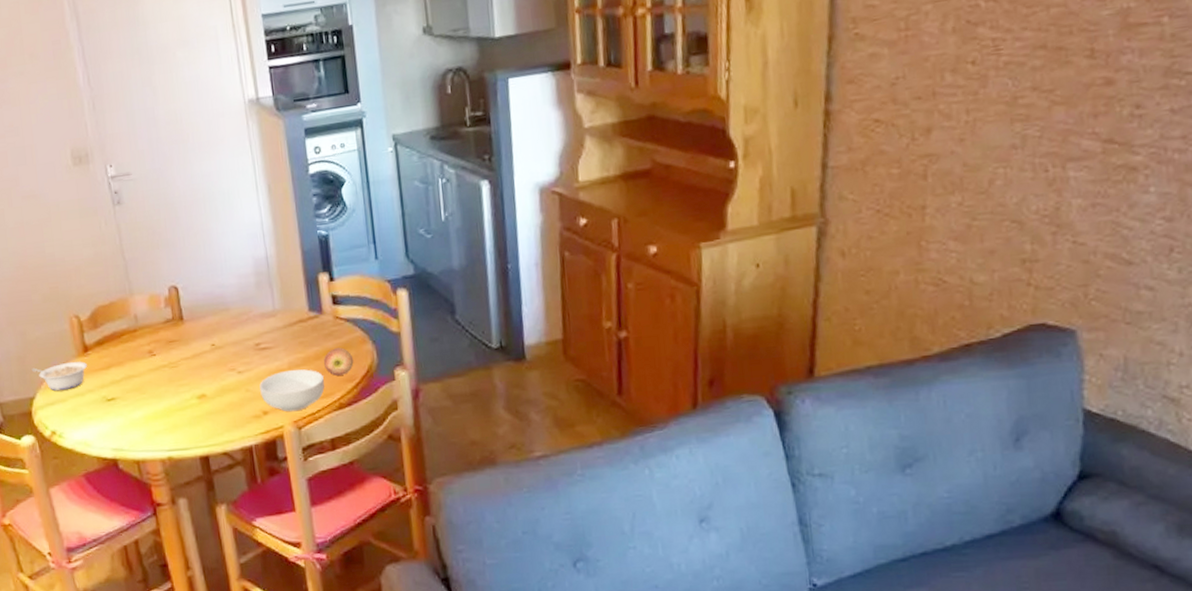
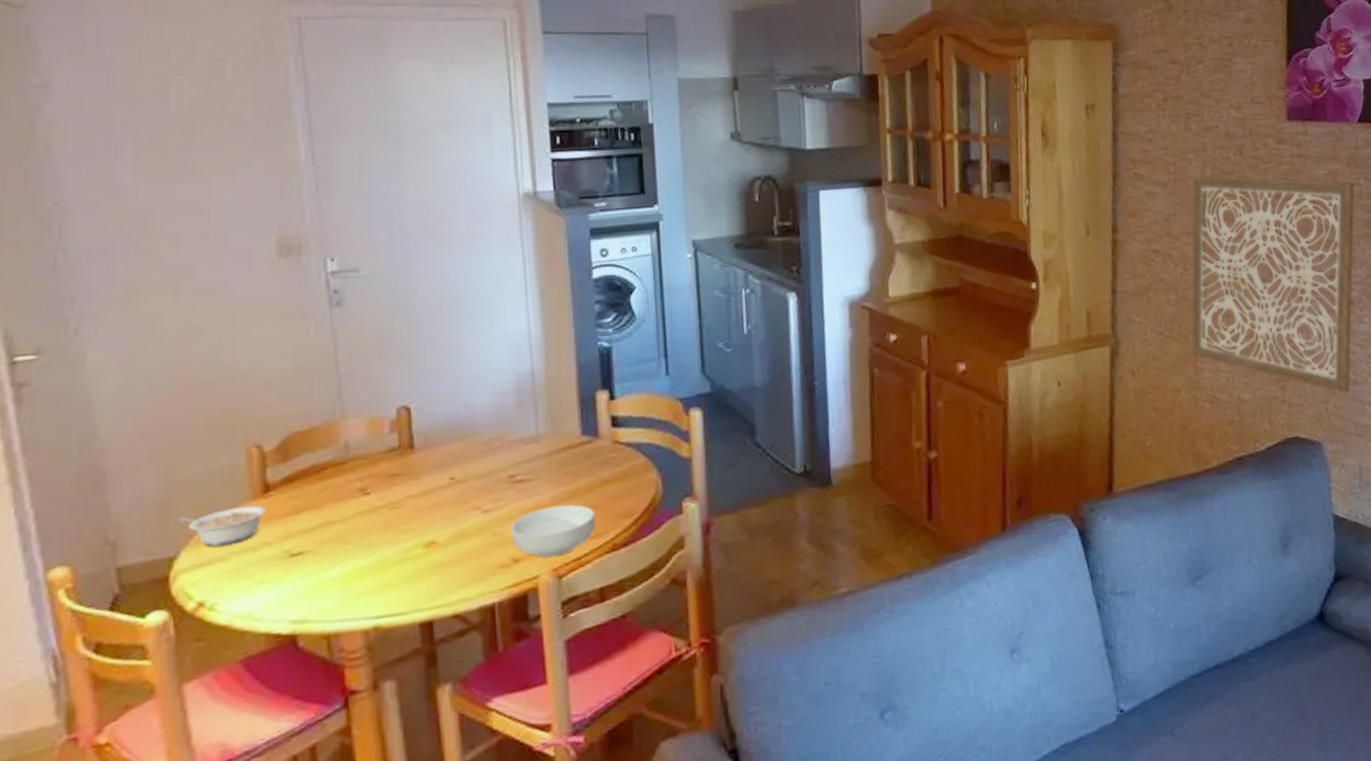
apple: present [324,347,354,376] -> none [597,477,634,511]
wall art: none [915,21,1154,276] -> present [1191,175,1355,394]

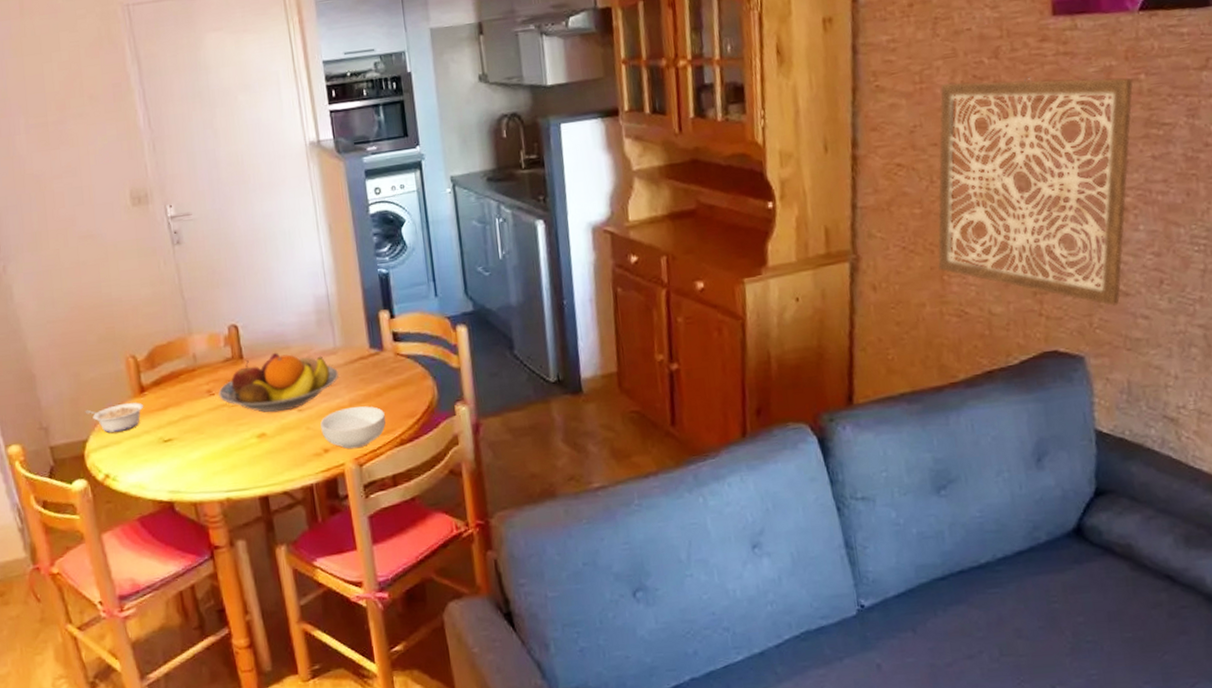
fruit bowl: none [375,440,539,516] -> present [218,352,339,413]

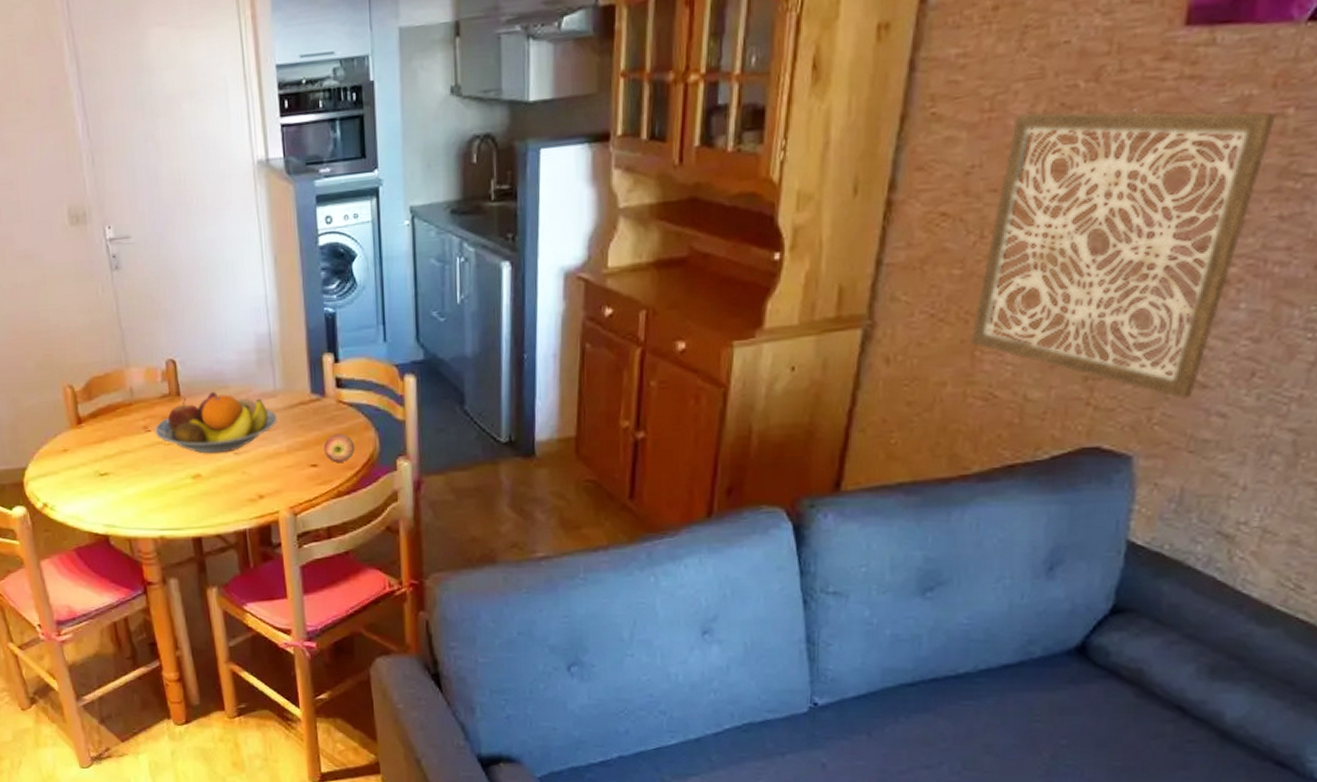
legume: present [85,402,144,433] -> none [24,434,81,463]
cereal bowl: present [320,406,386,449] -> none [256,454,323,497]
apple: none [385,384,415,412] -> present [324,433,355,462]

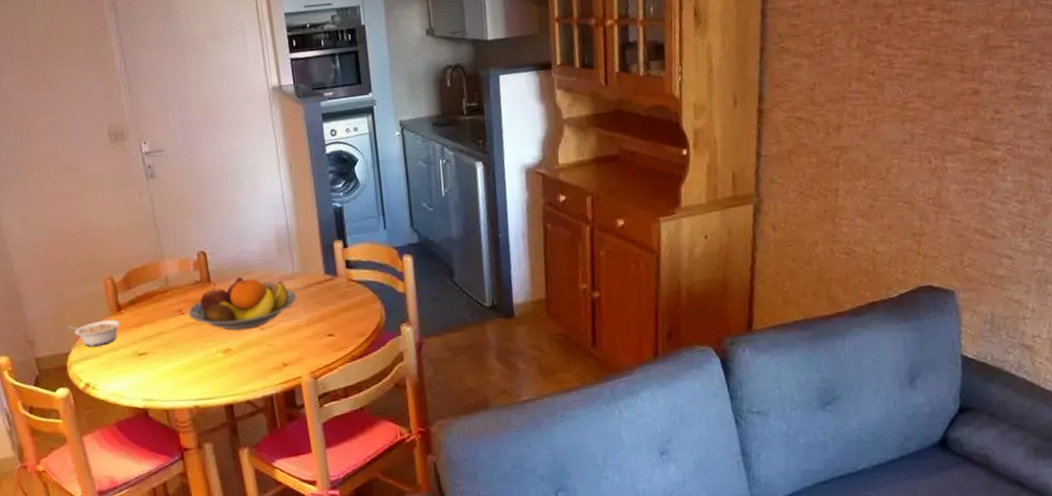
legume: none [24,434,81,463] -> present [67,320,121,347]
apple: present [324,433,355,462] -> none [338,306,365,331]
wall art: present [971,107,1277,399] -> none [830,42,1008,247]

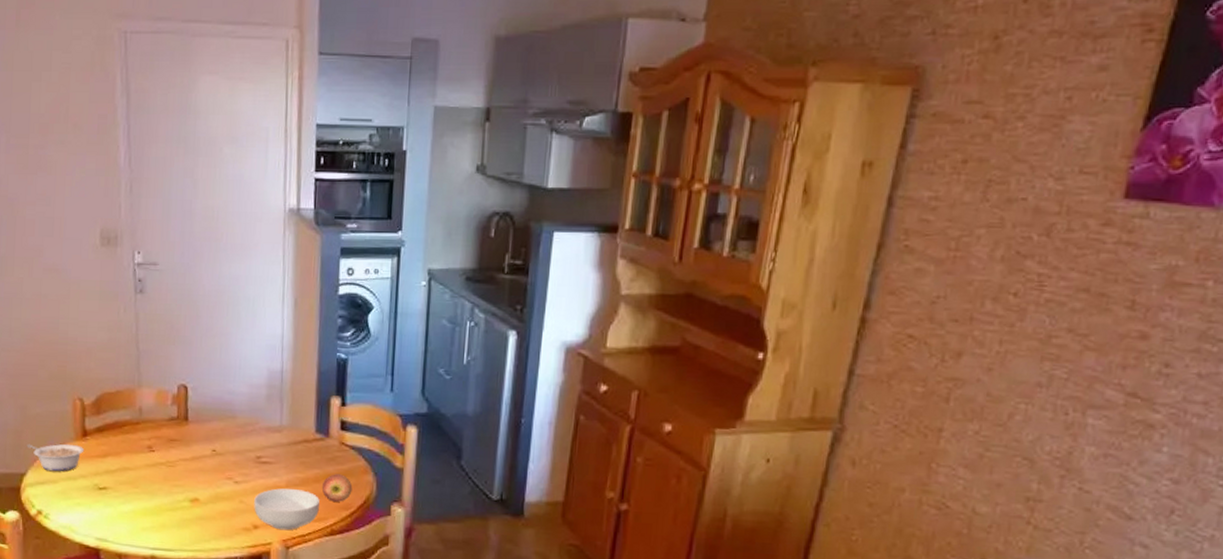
fruit bowl: present [188,276,297,331] -> none [158,419,280,481]
cereal bowl: none [280,325,339,364] -> present [254,488,320,531]
apple: none [338,306,365,331] -> present [322,474,353,502]

